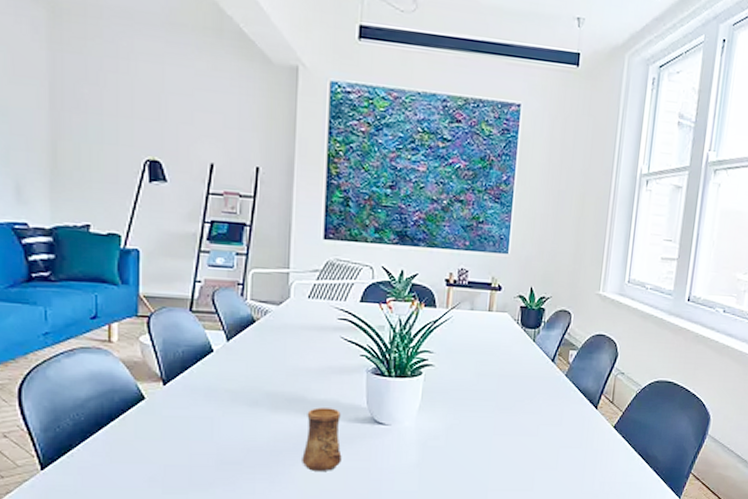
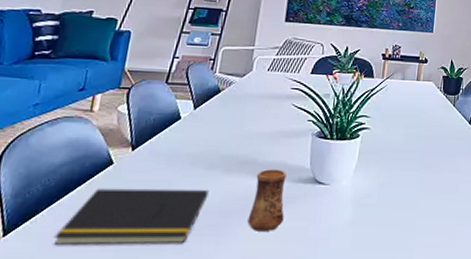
notepad: none [95,424,256,482] -> present [54,188,209,245]

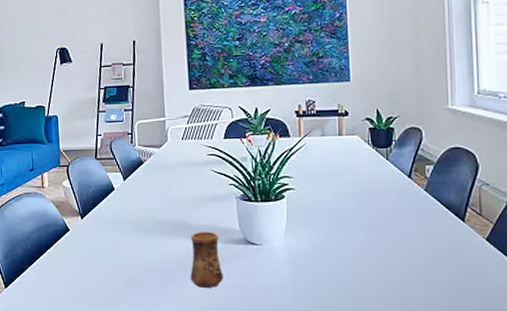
notepad: present [54,188,209,245] -> none [40,250,152,297]

